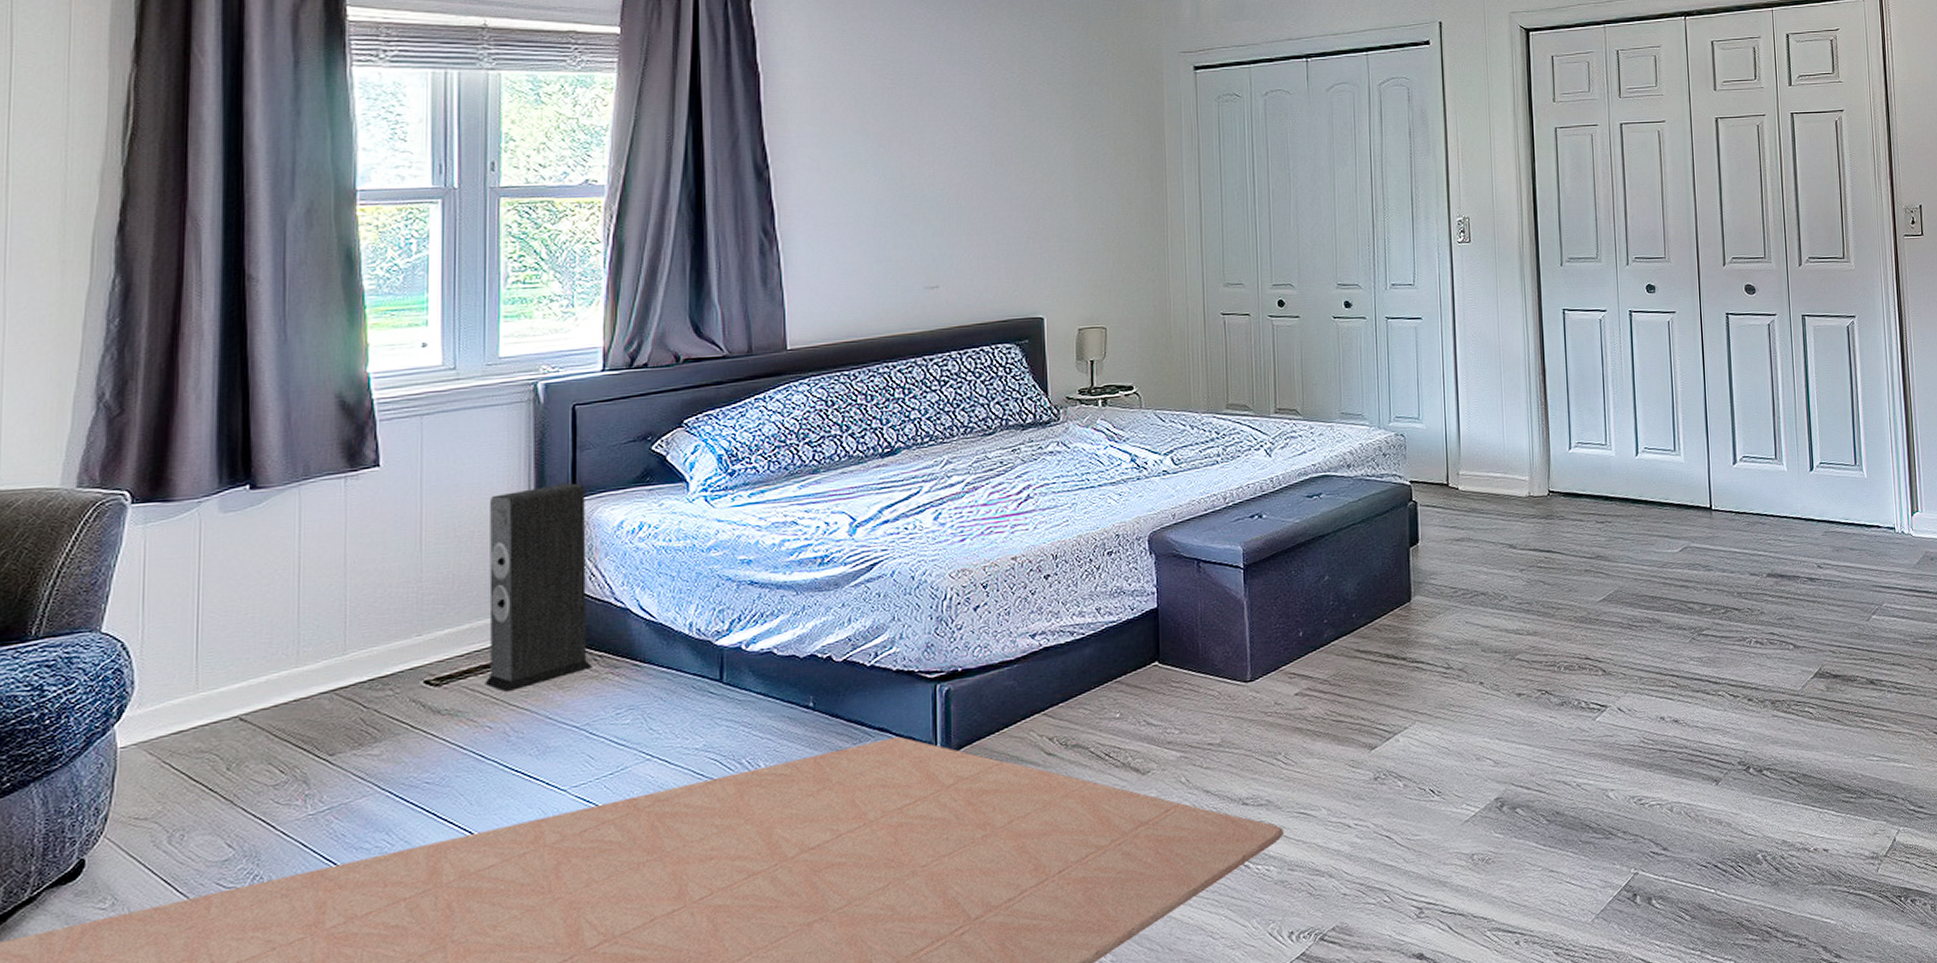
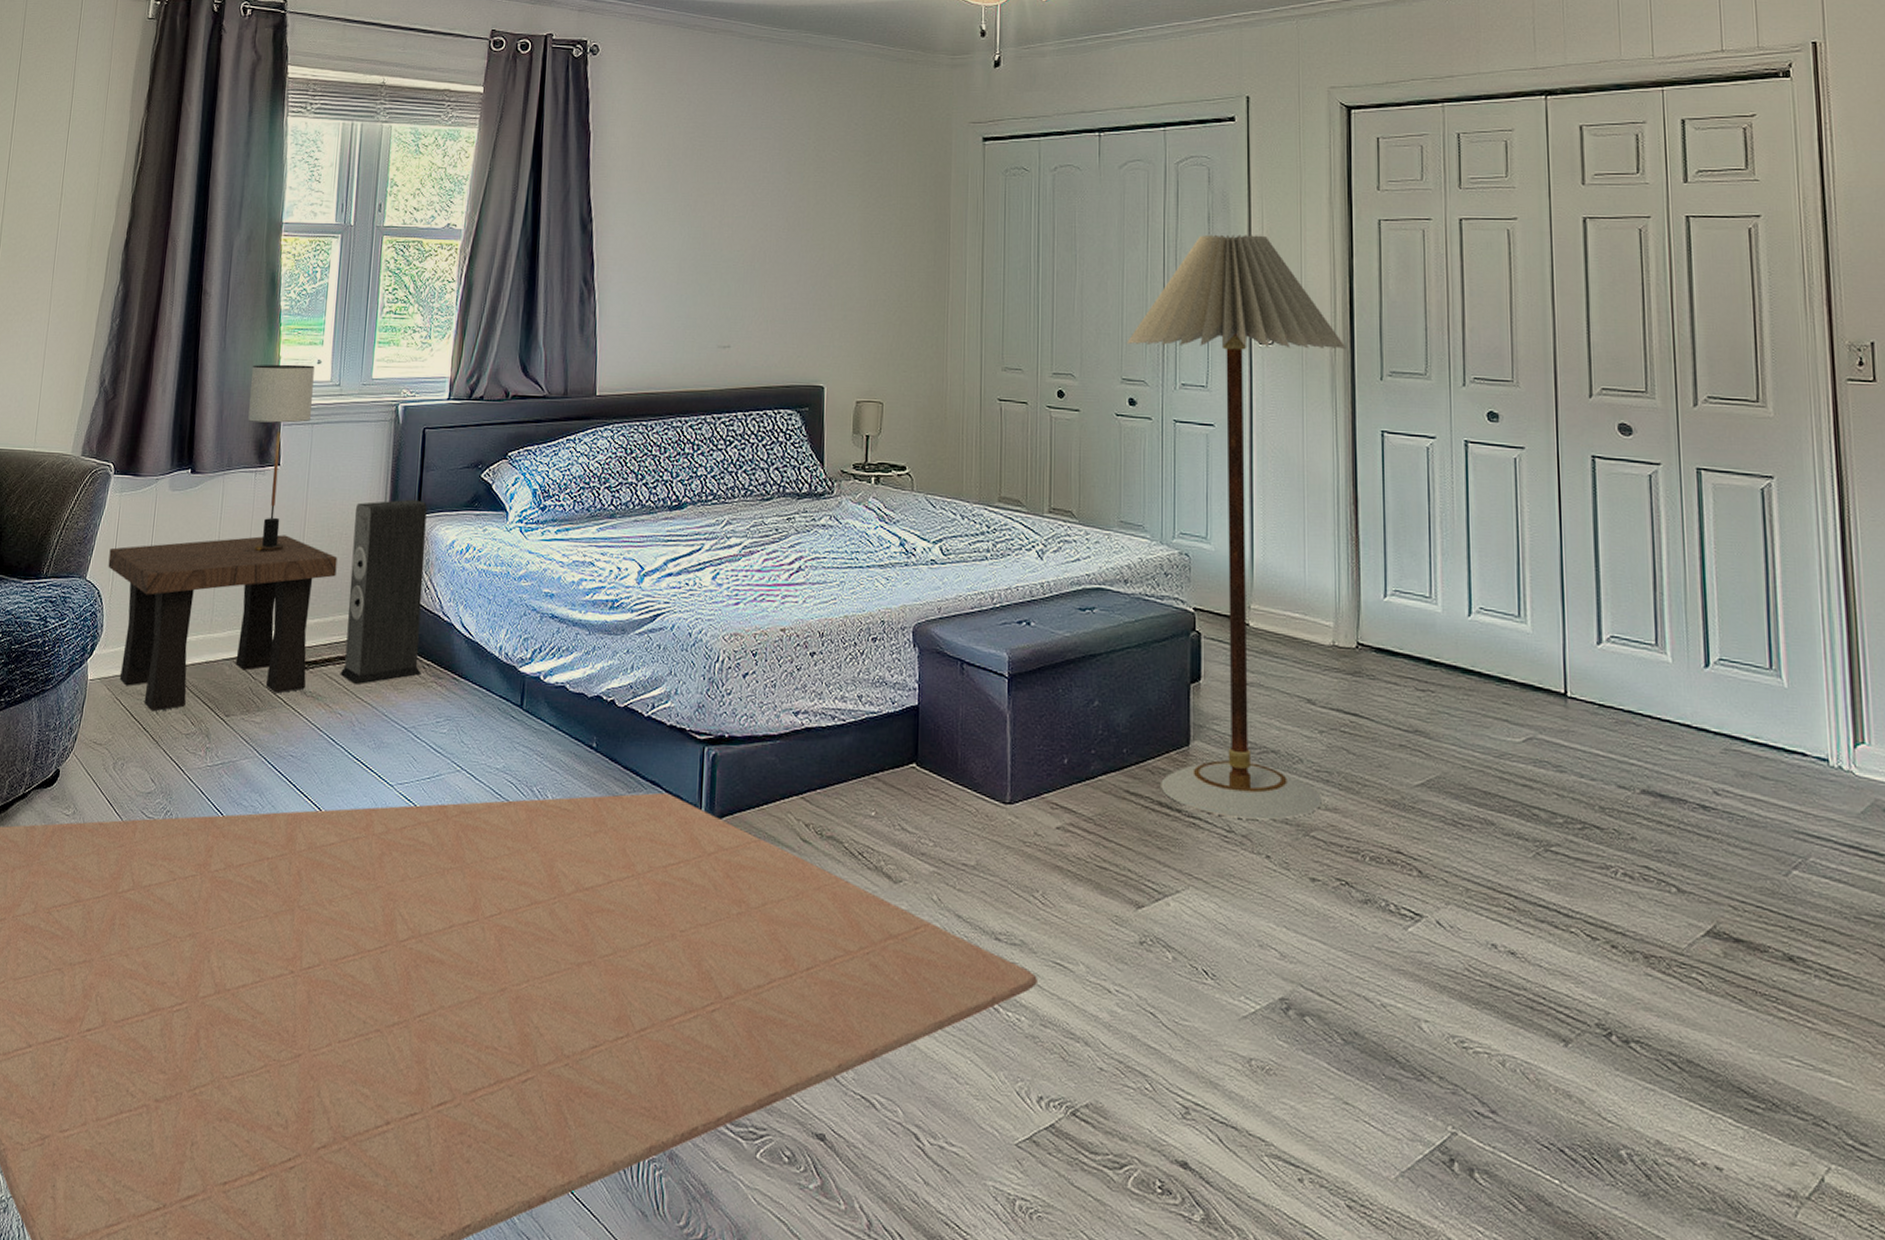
side table: none [134,543,470,769] -> present [108,534,338,712]
table lamp: none [327,349,419,566] -> present [248,364,315,552]
floor lamp: none [1341,146,1532,657] -> present [1127,234,1347,820]

